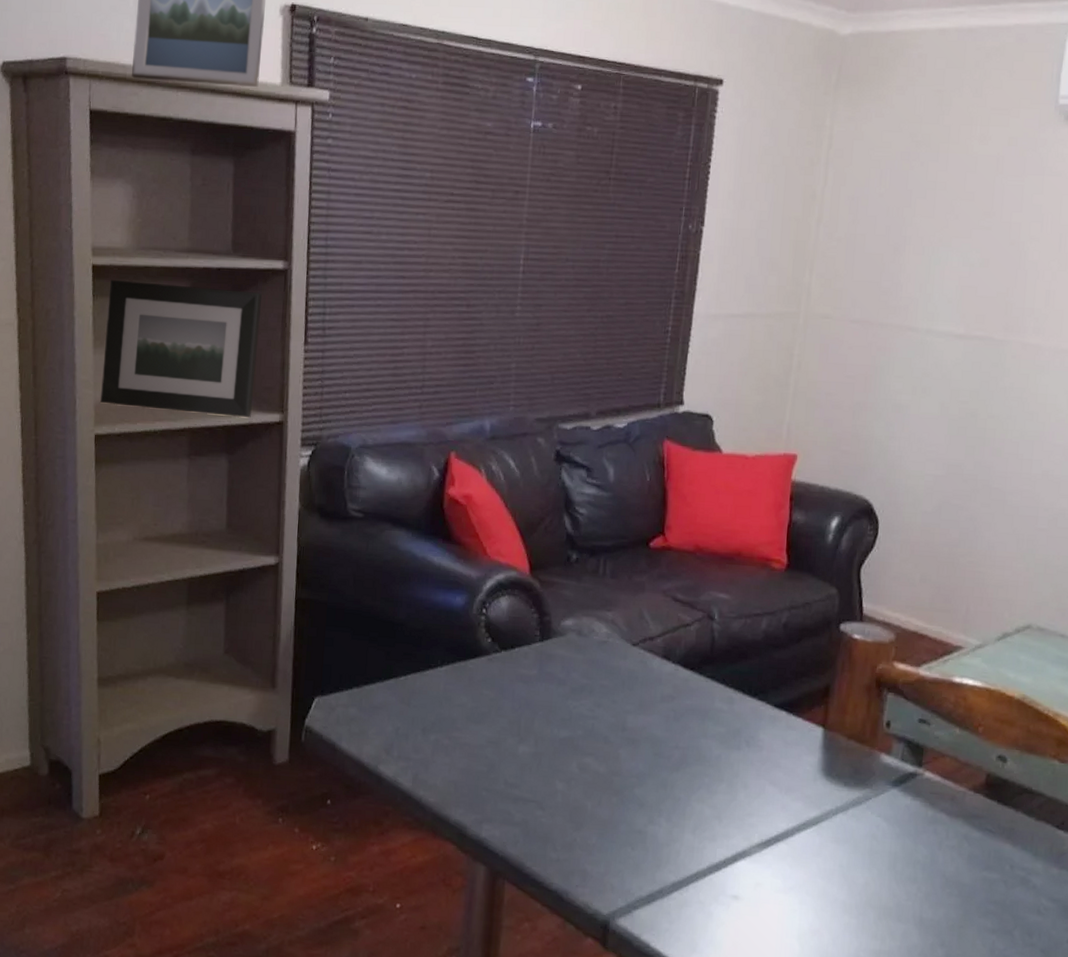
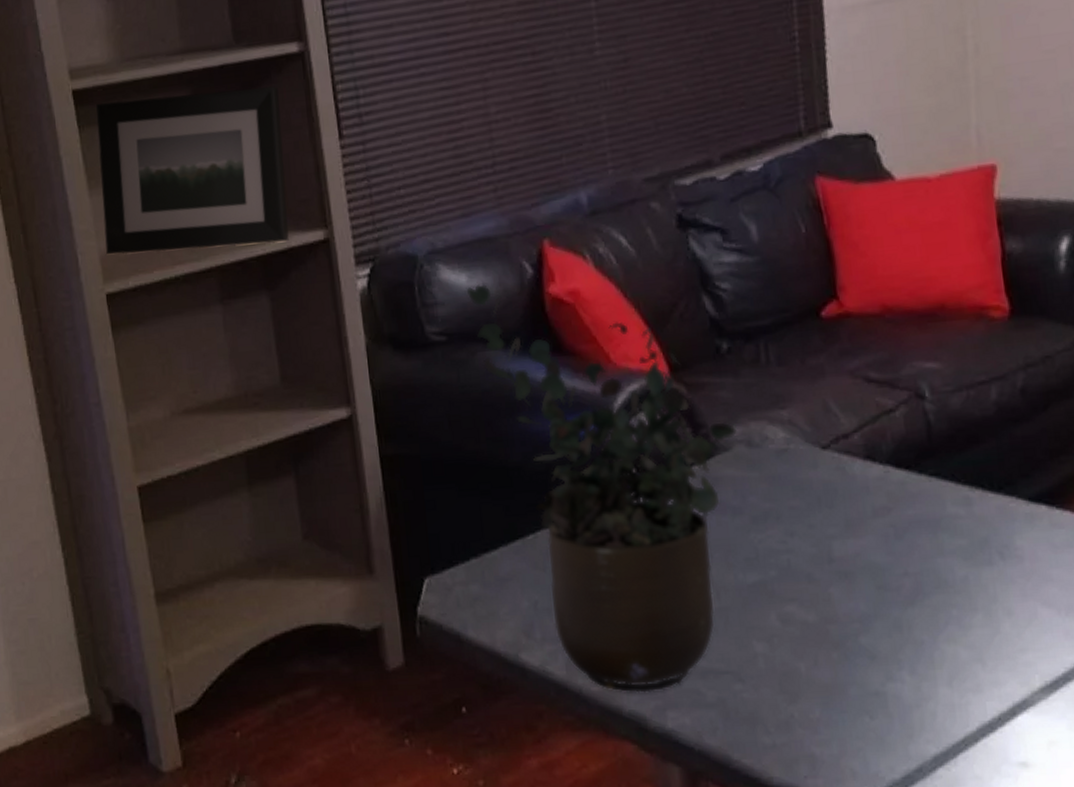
potted plant: none [385,477,573,808] -> present [467,283,738,693]

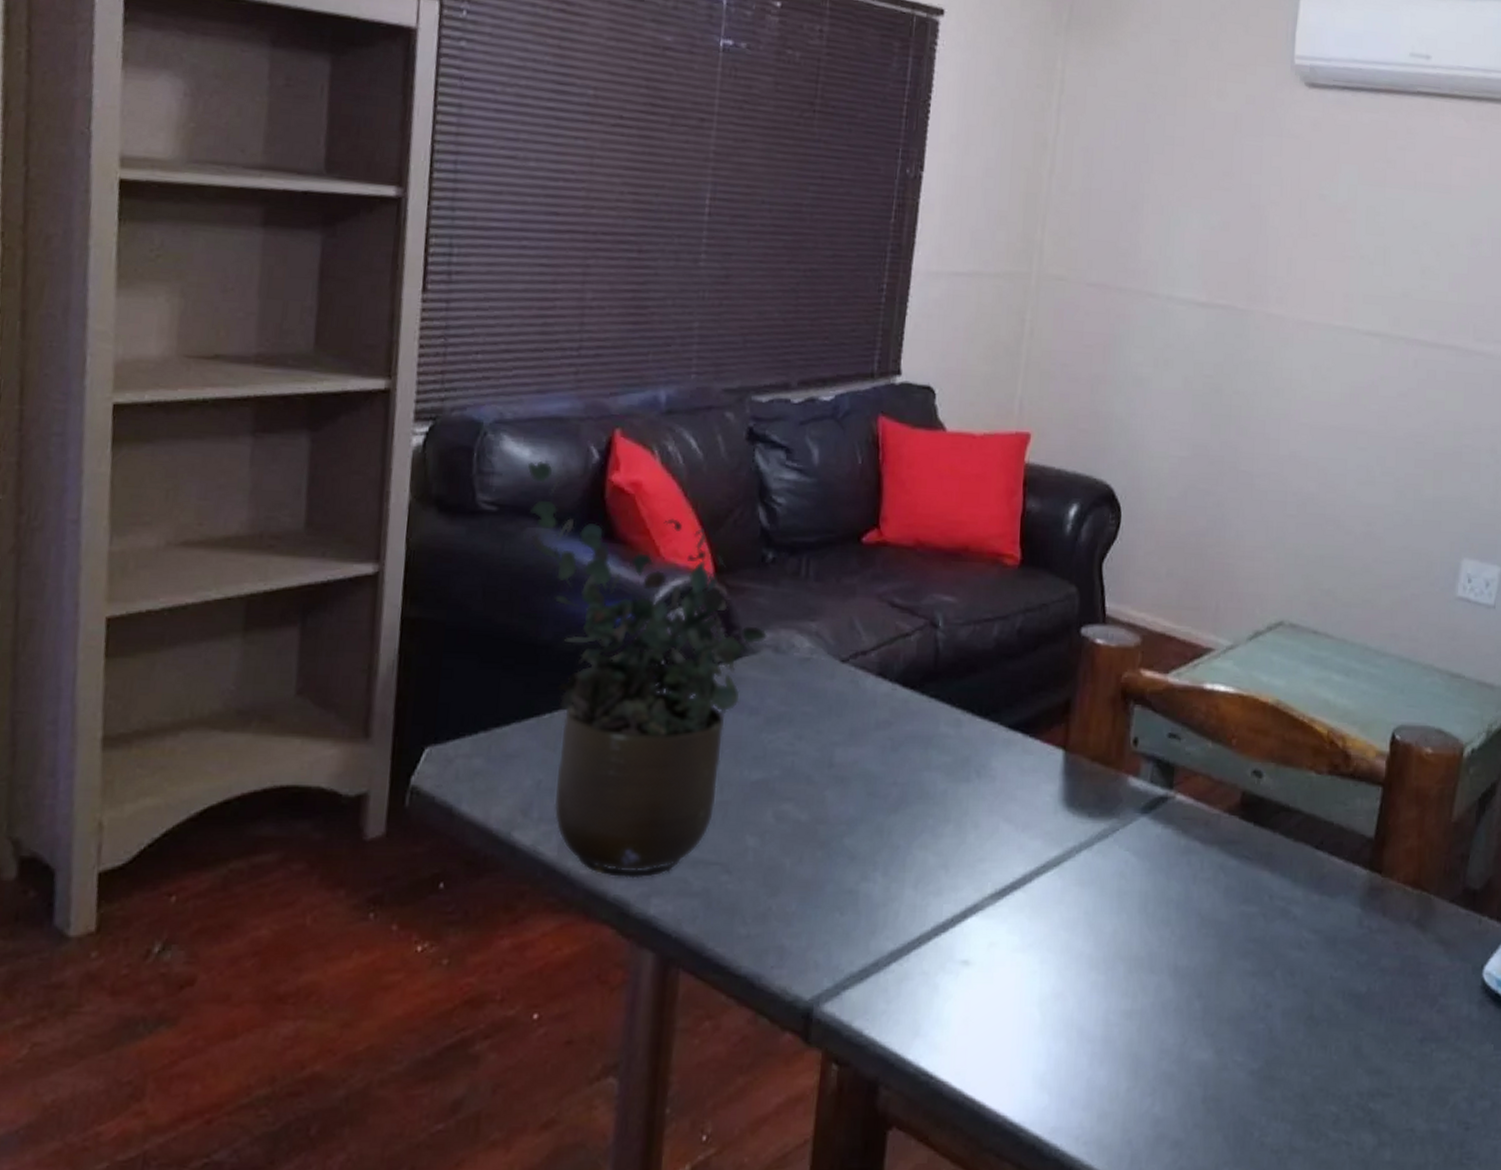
picture frame: present [96,86,289,255] -> none [124,199,365,383]

